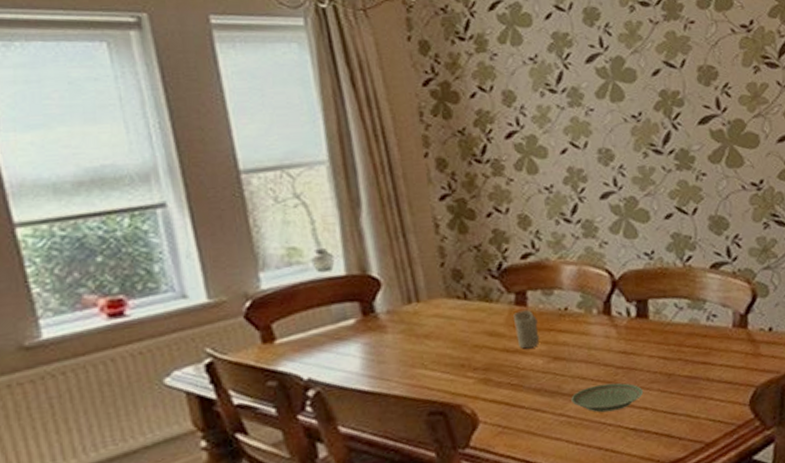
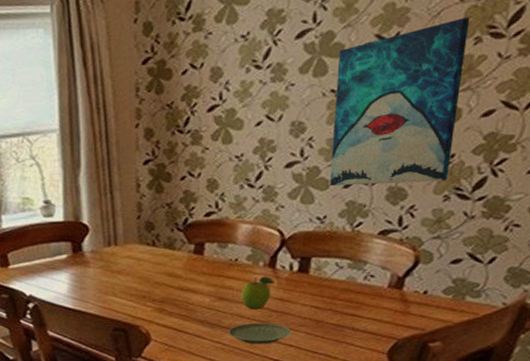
candle: present [513,310,540,349] -> none [190,258,210,289]
fruit: none [578,326,614,368] -> present [241,277,275,309]
wall art: none [632,48,763,218] -> present [330,18,470,187]

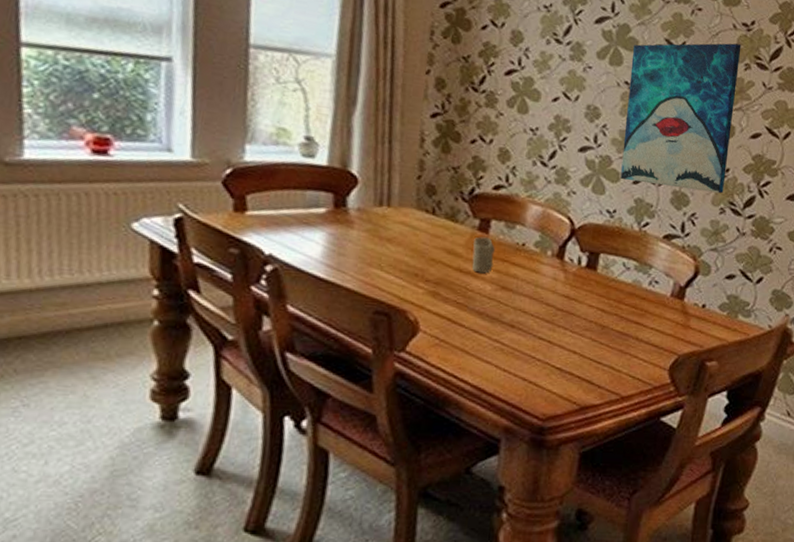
candle: none [190,258,210,289] -> present [472,236,495,274]
plate: present [228,322,292,345] -> none [508,320,577,349]
fruit: present [241,277,275,309] -> none [526,267,563,305]

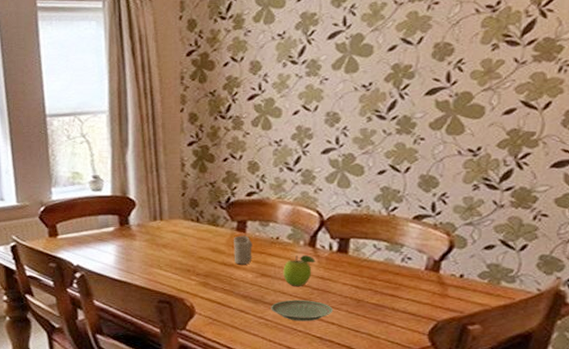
plate: none [508,320,577,349] -> present [271,299,334,322]
fruit: none [526,267,563,305] -> present [283,255,316,286]
wall art: present [620,43,742,194] -> none [365,27,487,173]

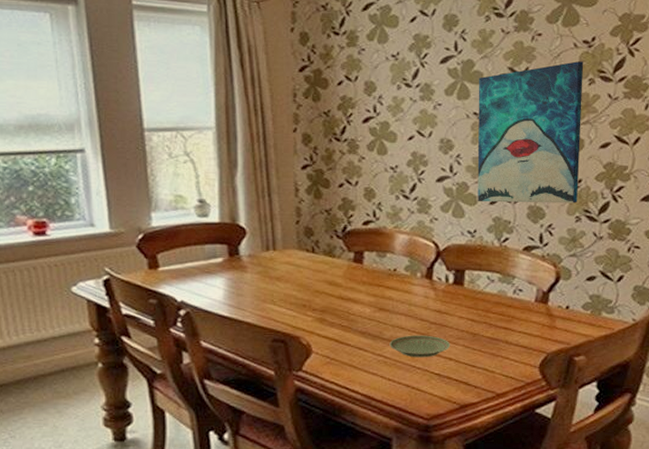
candle: present [234,235,253,265] -> none [351,267,370,299]
fruit: present [283,255,316,286] -> none [401,288,433,320]
wall art: none [365,27,487,173] -> present [477,61,584,204]

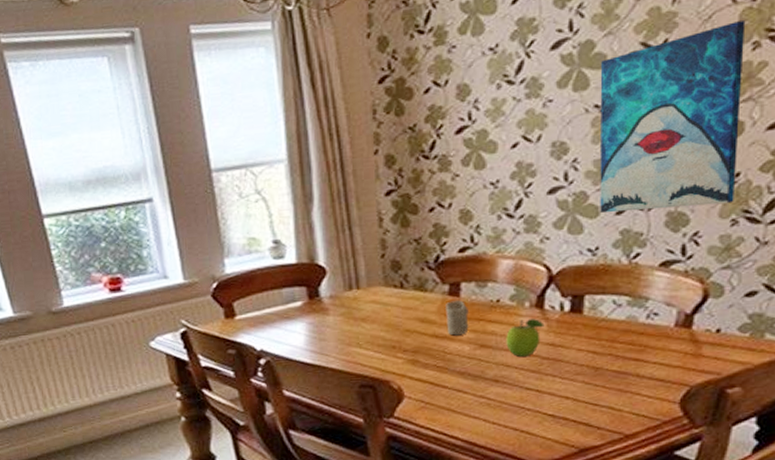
candle: none [351,267,370,299] -> present [446,300,469,336]
plate: present [389,335,451,358] -> none [493,372,567,398]
fruit: none [401,288,433,320] -> present [506,319,545,357]

